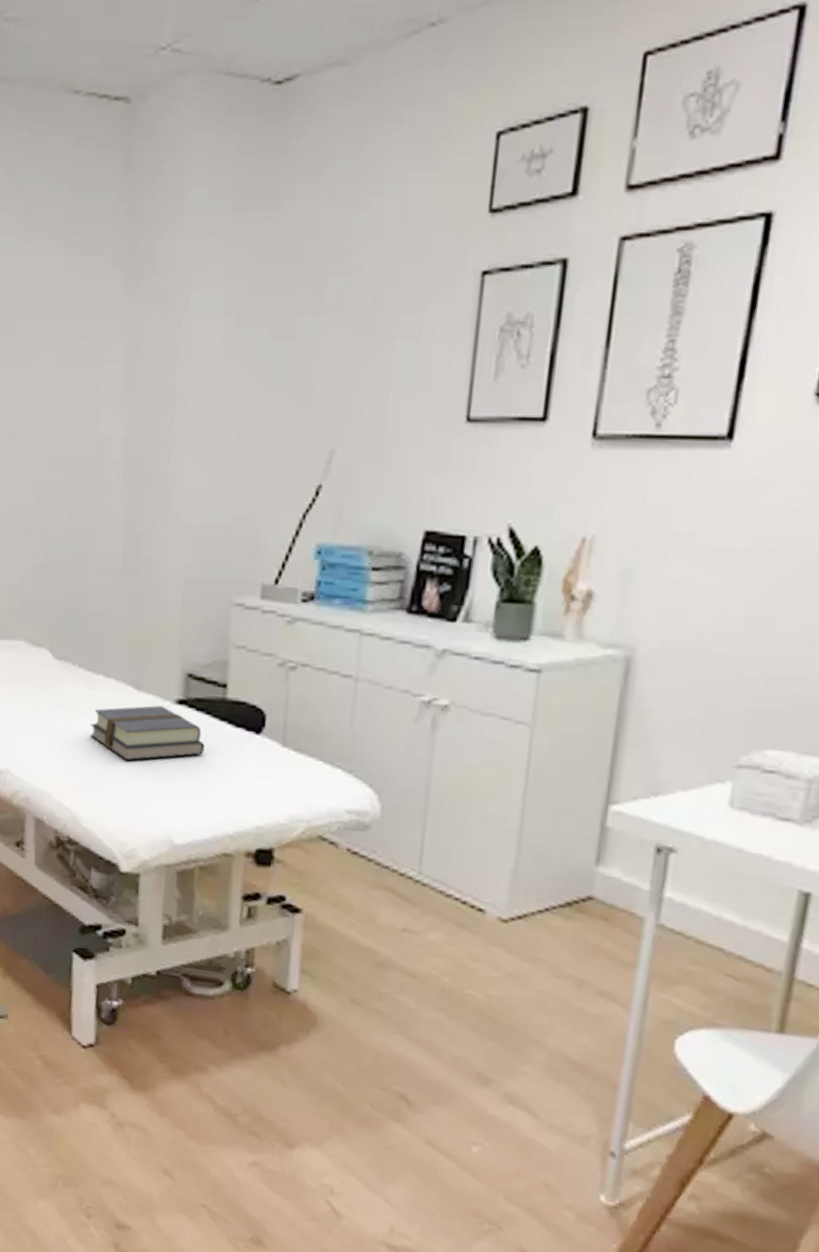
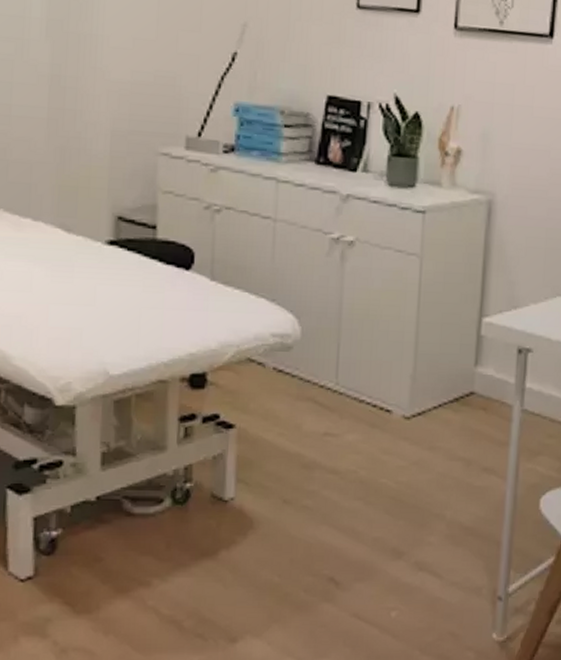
book: present [89,705,205,761] -> none [18,246,137,300]

